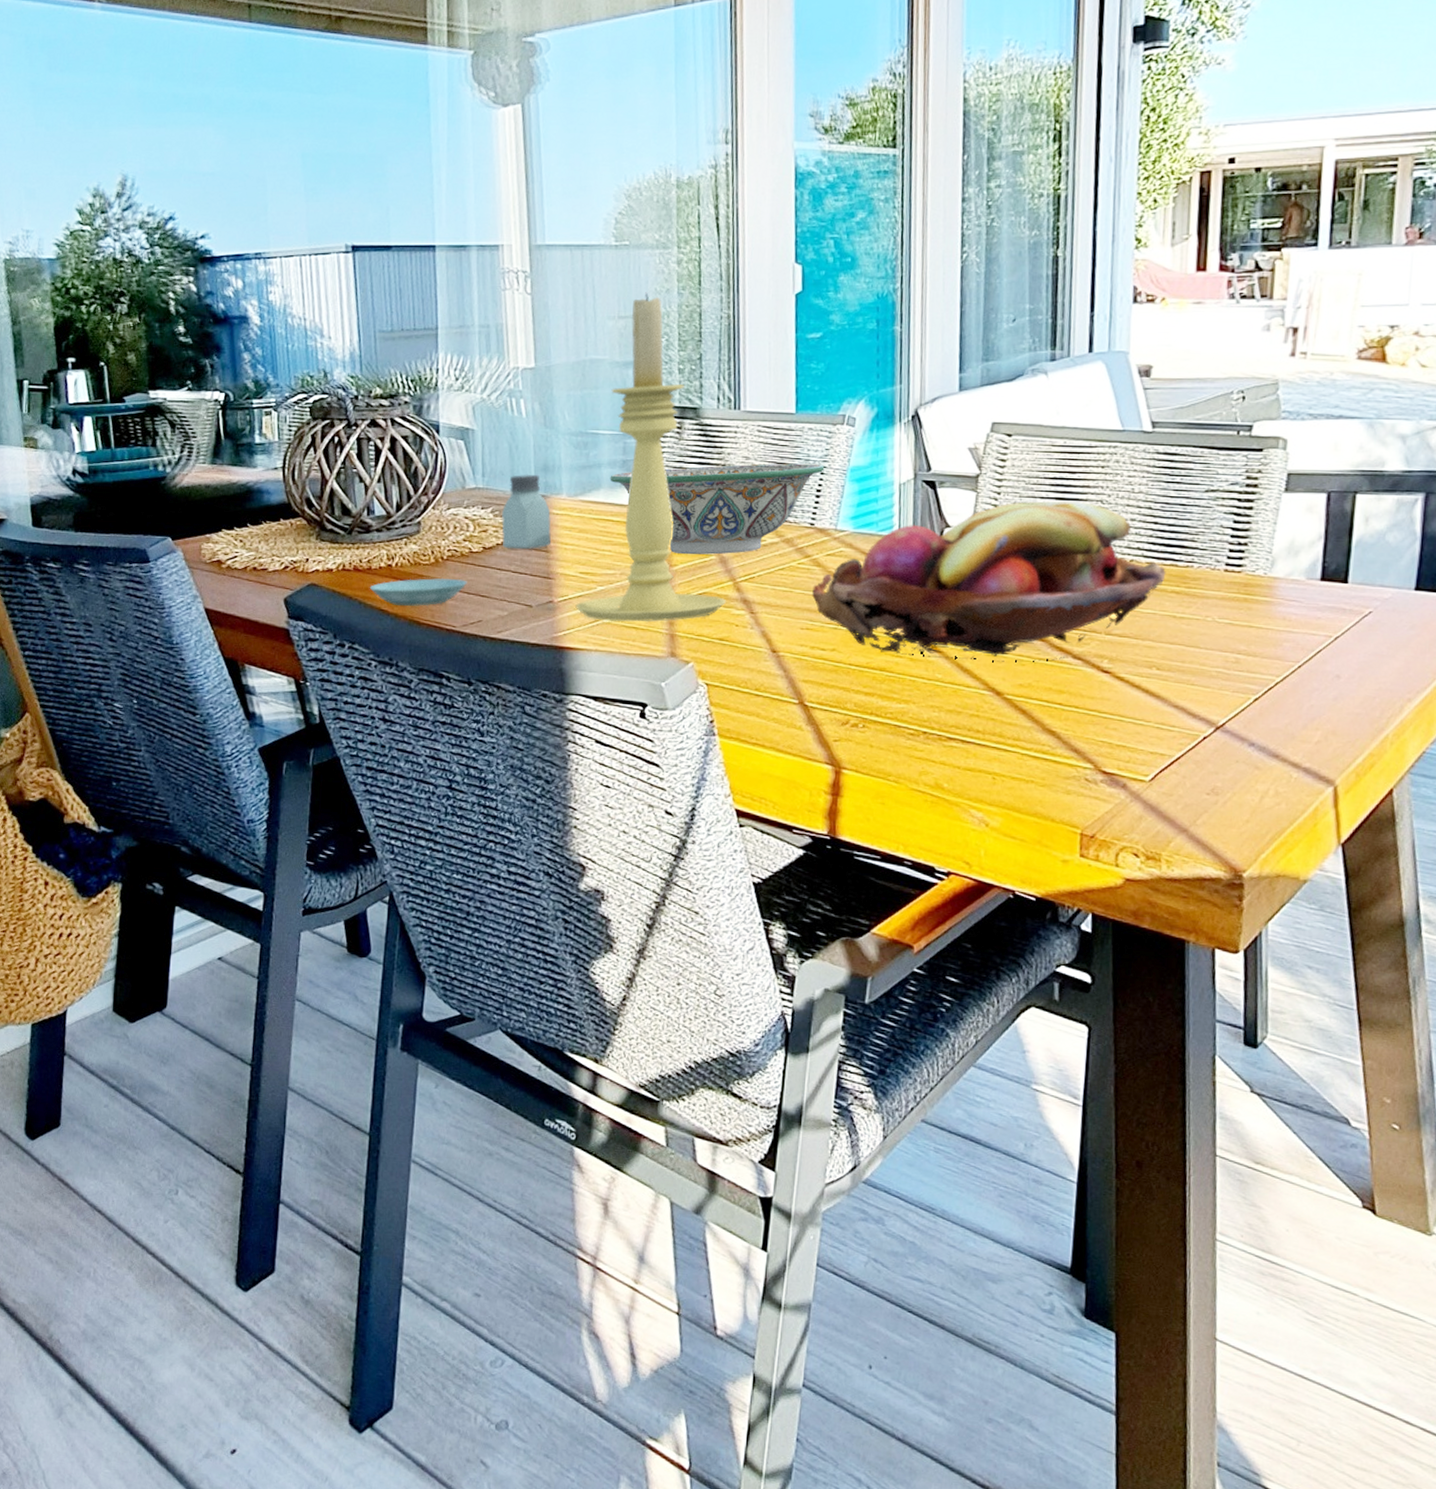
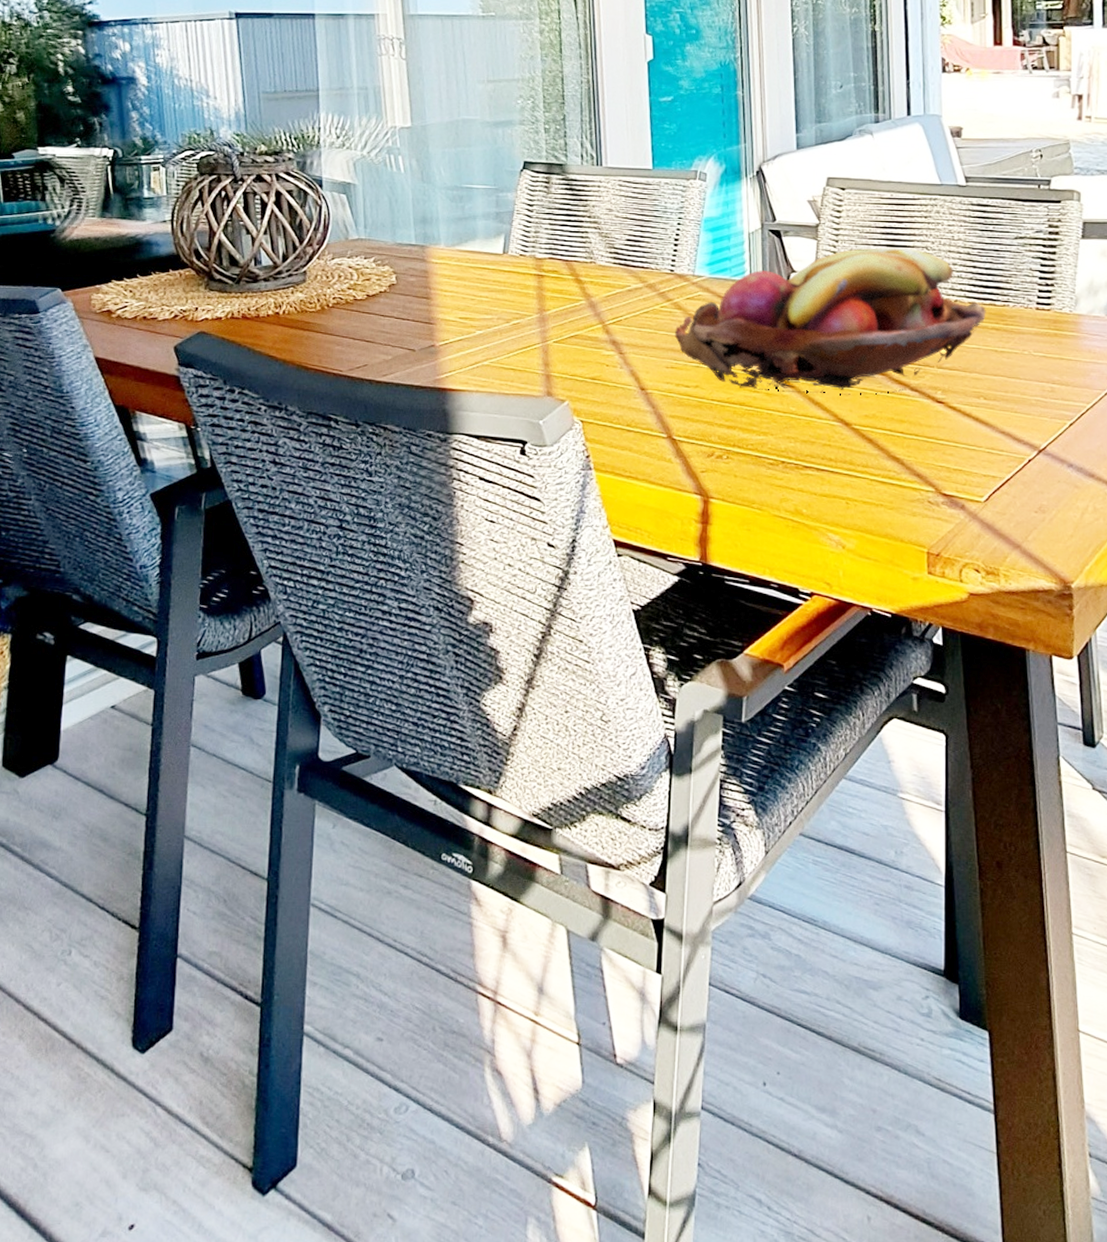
saucer: present [369,577,467,606] -> none [258,324,352,352]
saltshaker: present [501,474,552,550] -> none [384,225,432,297]
candle holder: present [575,292,726,623] -> none [456,59,596,365]
decorative bowl: present [610,463,825,555] -> none [484,214,681,300]

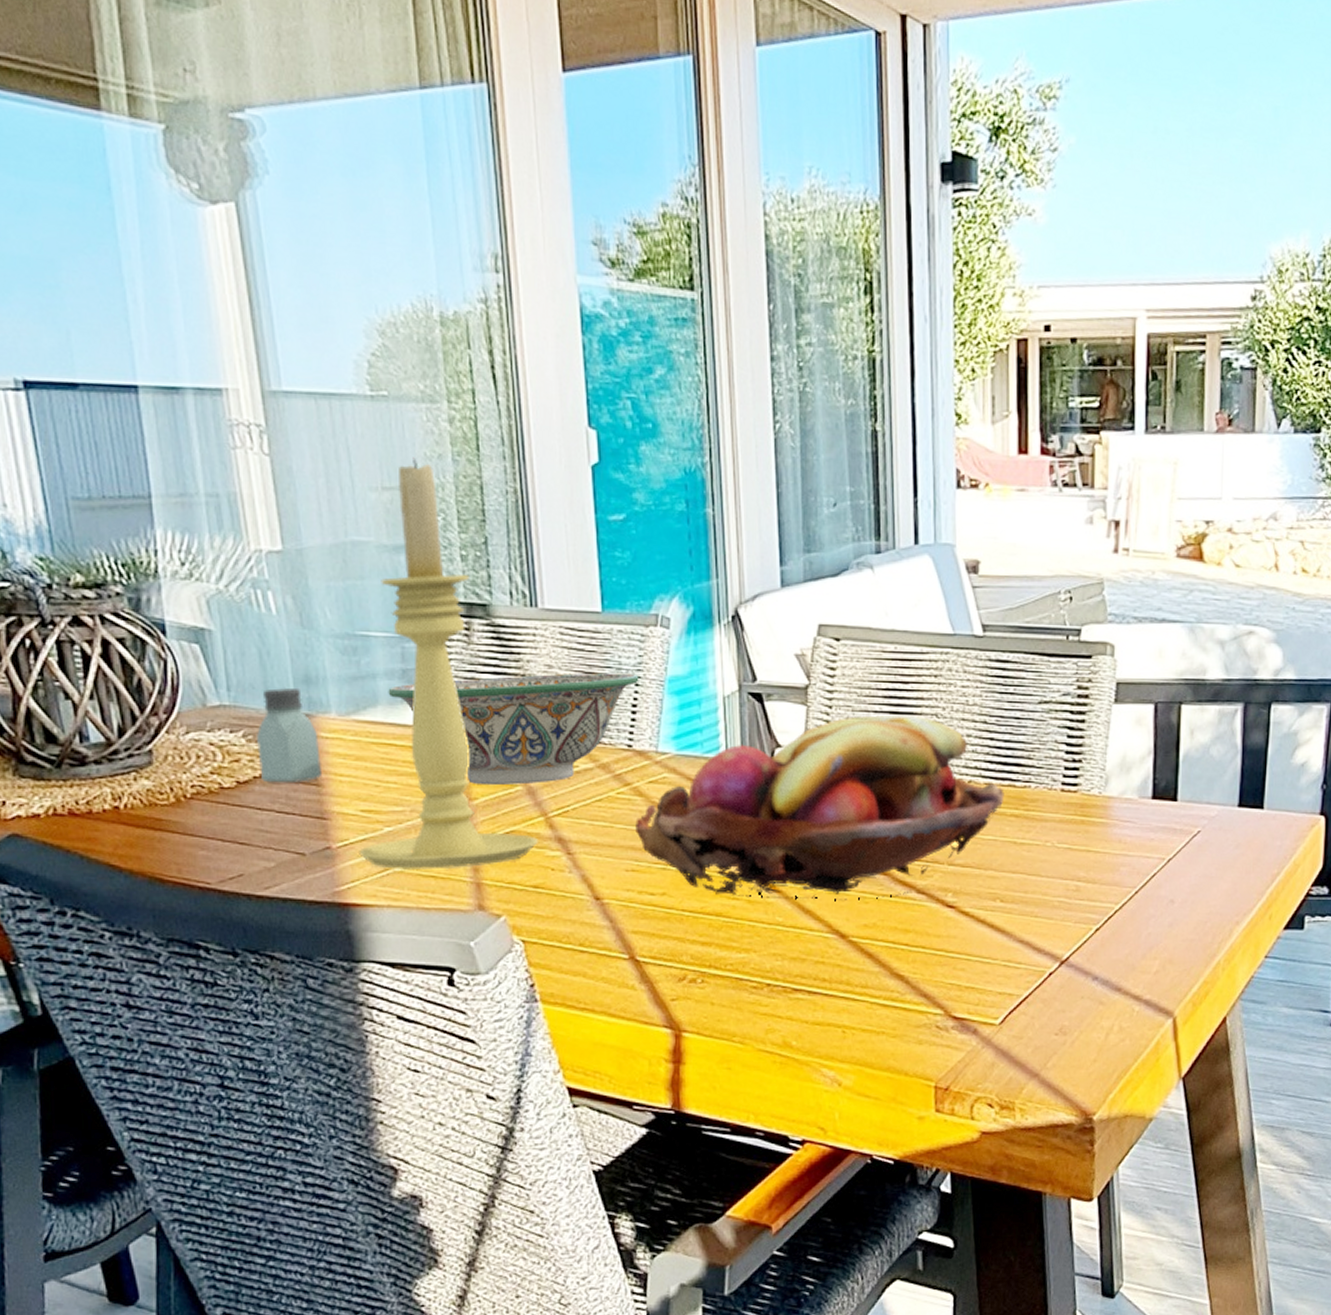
saltshaker: none [384,225,432,297] -> present [257,687,323,784]
candle holder: none [456,59,596,365] -> present [359,457,538,871]
decorative bowl: none [484,214,681,300] -> present [388,672,639,786]

